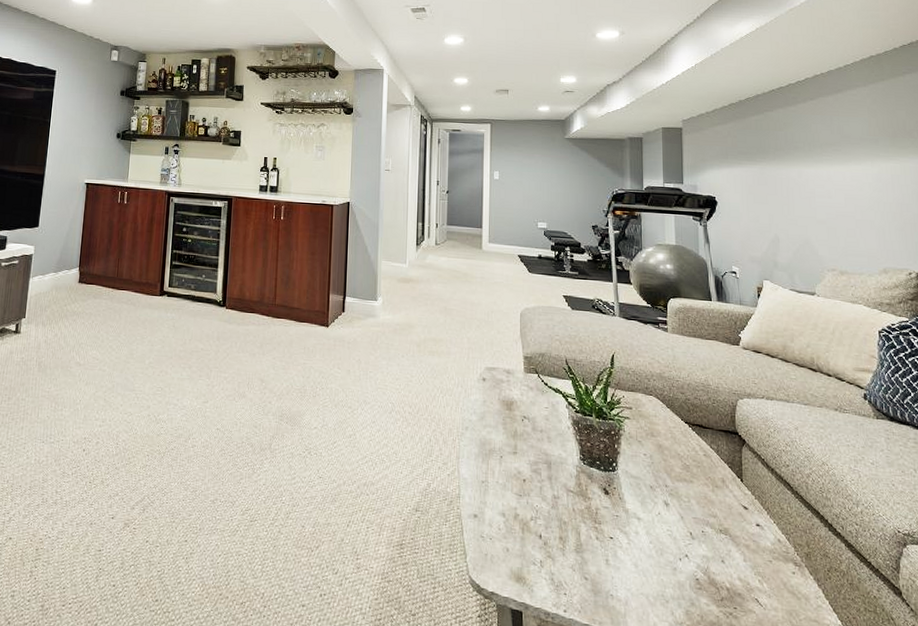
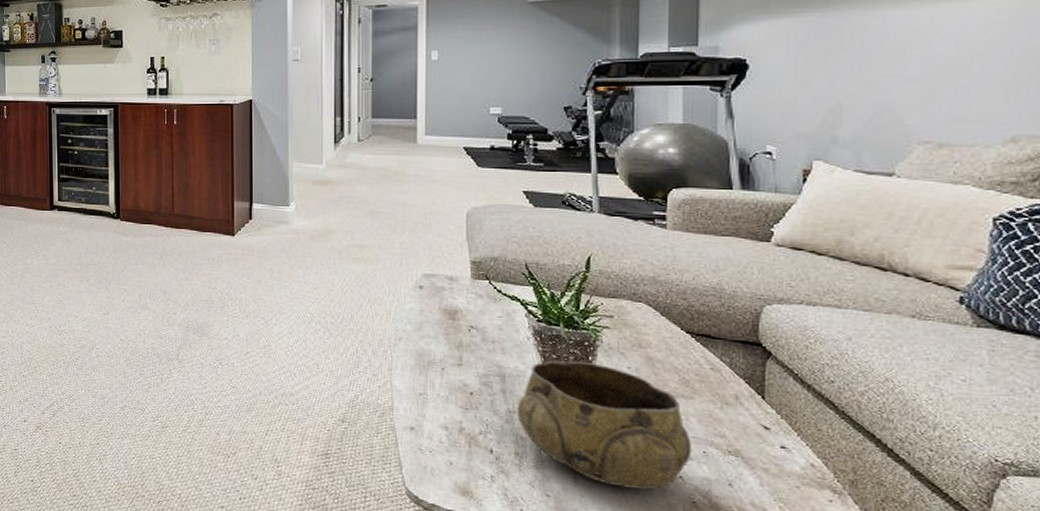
decorative bowl: none [560,448,694,569] -> present [516,360,693,490]

